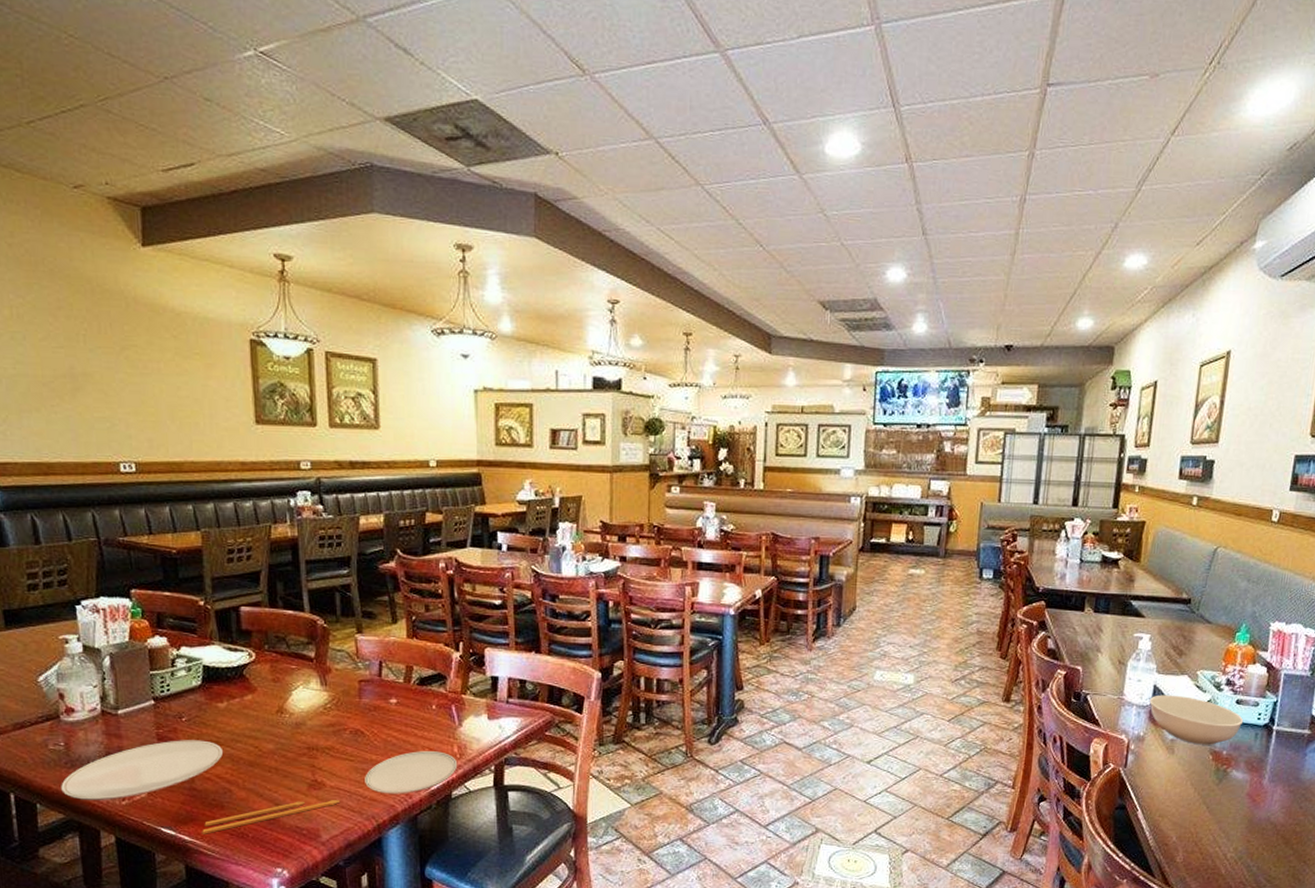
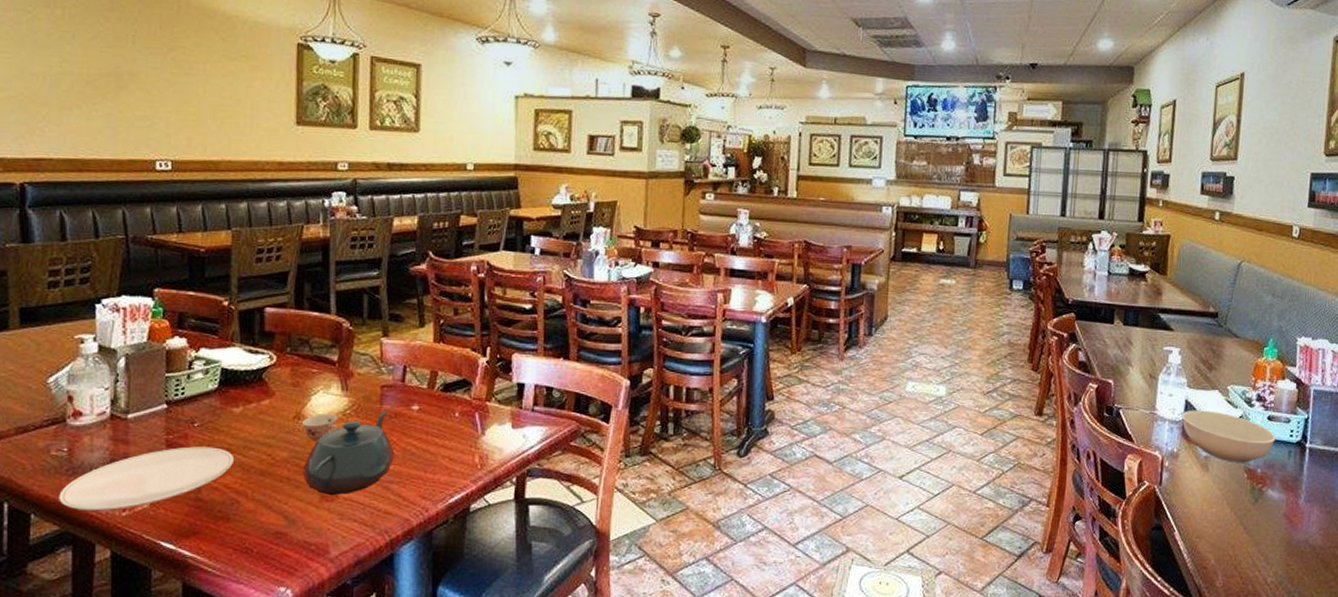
chopsticks: present [202,800,341,834] -> none [204,513,353,549]
teacup: none [284,707,320,732] -> present [301,413,338,440]
teapot: none [289,703,376,784] -> present [302,410,395,496]
plate: present [365,751,458,794] -> none [380,461,478,507]

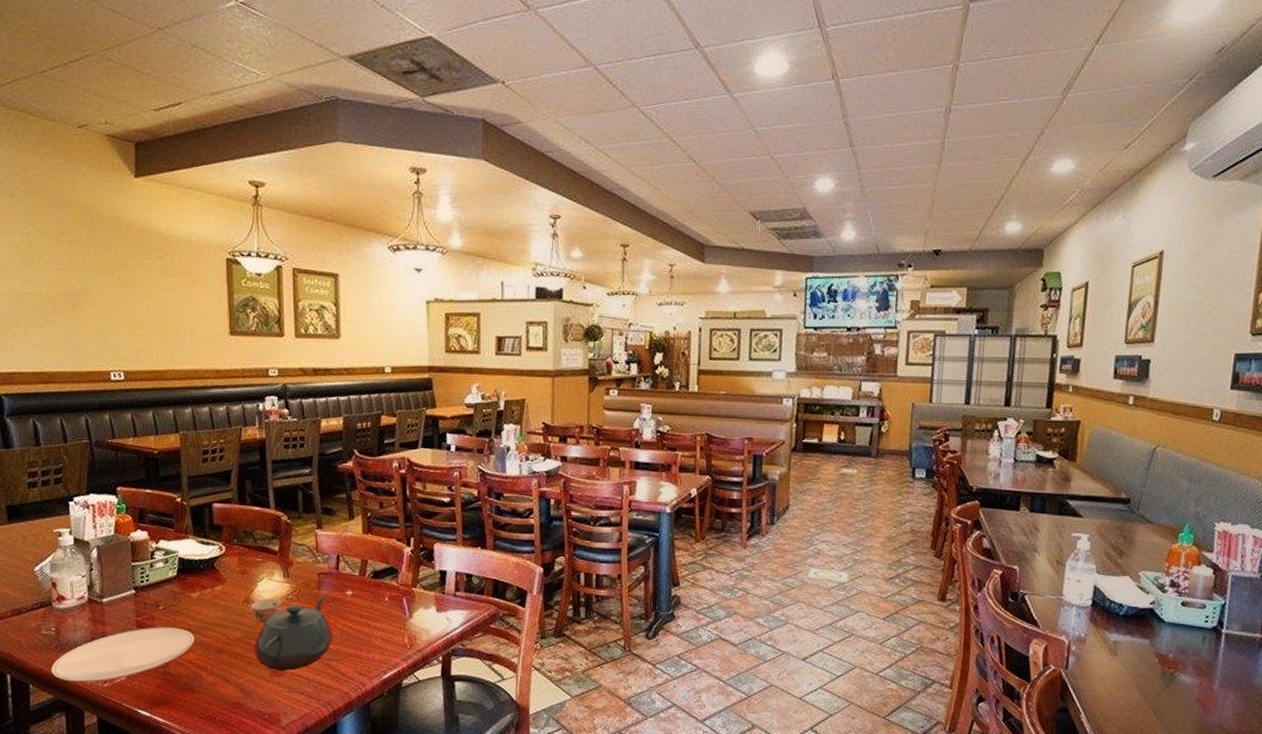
bowl: present [1182,410,1276,463] -> none [1090,595,1190,648]

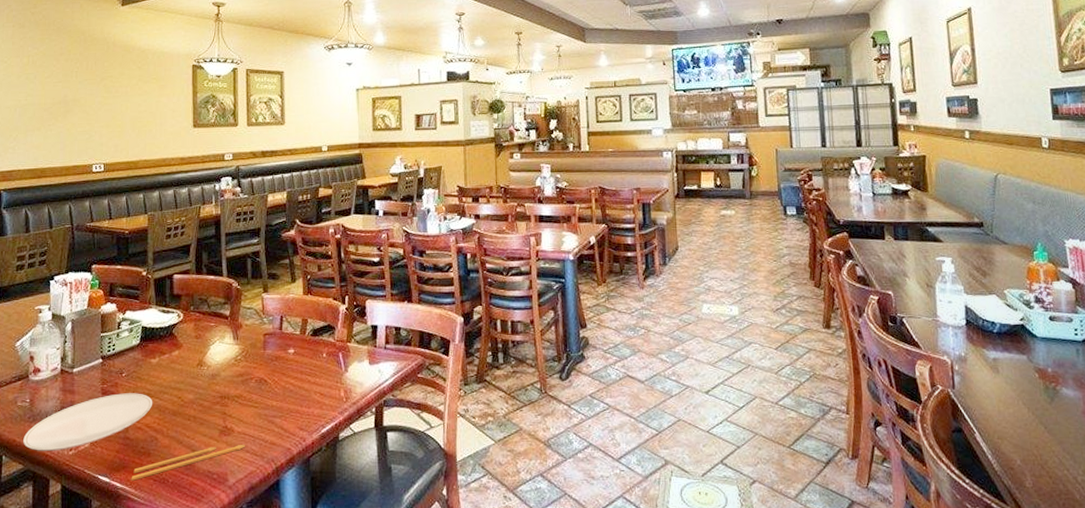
chopsticks: none [174,686,300,717] -> present [131,445,246,481]
teacup: present [250,598,282,622] -> none [203,360,231,383]
teapot: present [253,595,333,671] -> none [205,354,277,431]

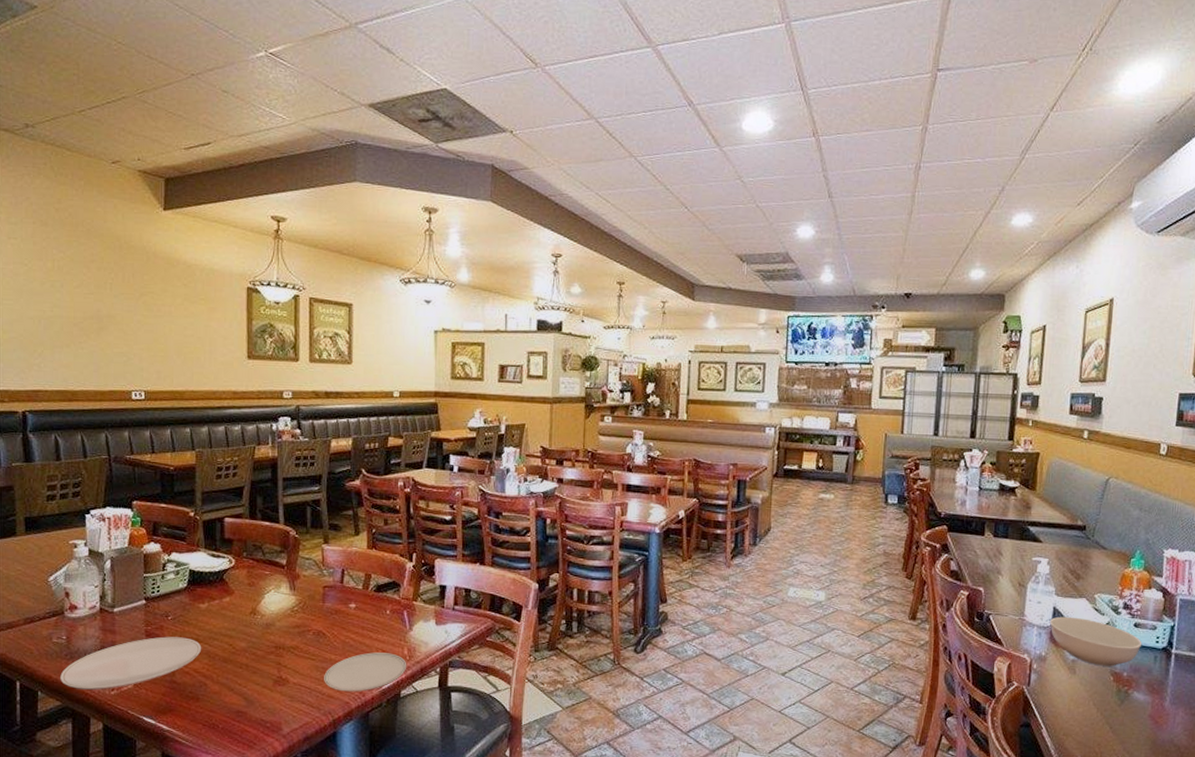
chopsticks: present [131,445,246,481] -> none [178,695,302,724]
plate: none [266,396,344,438] -> present [324,652,407,692]
bowl: none [964,314,1061,363] -> present [1050,616,1142,667]

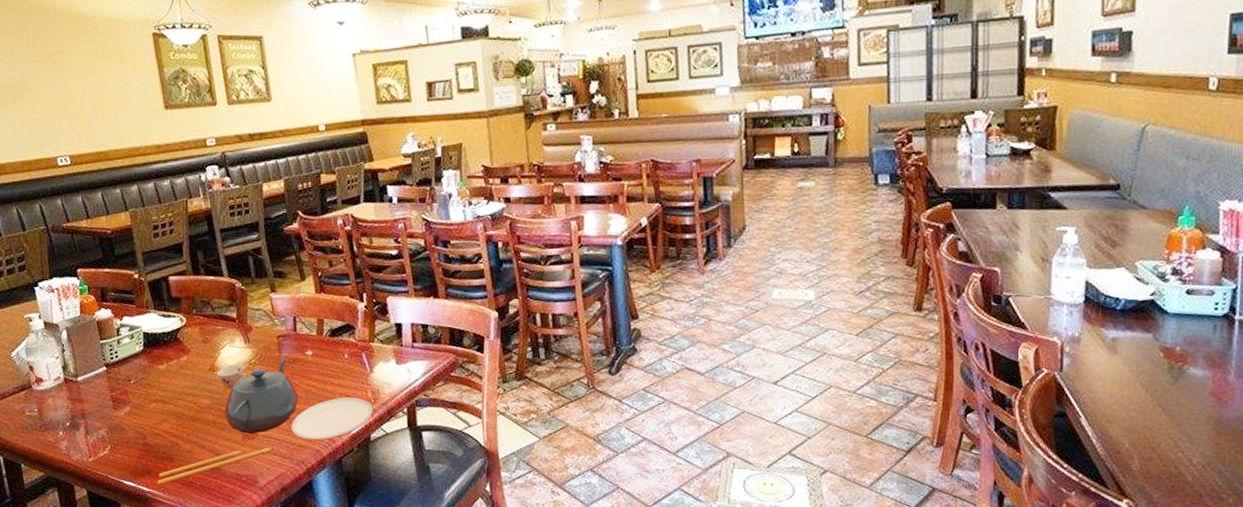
plate: present [60,636,201,690] -> none [38,400,168,459]
chopsticks: none [178,695,302,724] -> present [157,448,273,485]
teacup: none [256,610,287,633] -> present [216,364,247,388]
teapot: none [258,607,336,681] -> present [224,357,299,434]
bowl: present [1050,616,1142,667] -> none [1082,290,1198,342]

